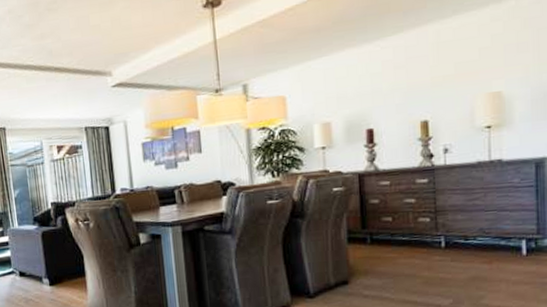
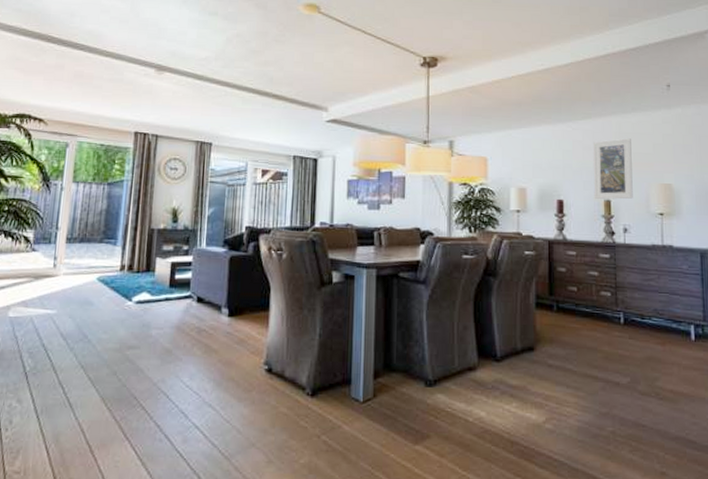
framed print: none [406,47,455,122] -> present [593,138,633,199]

